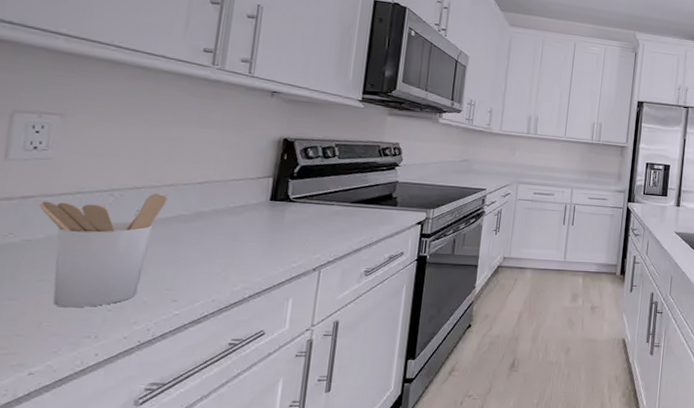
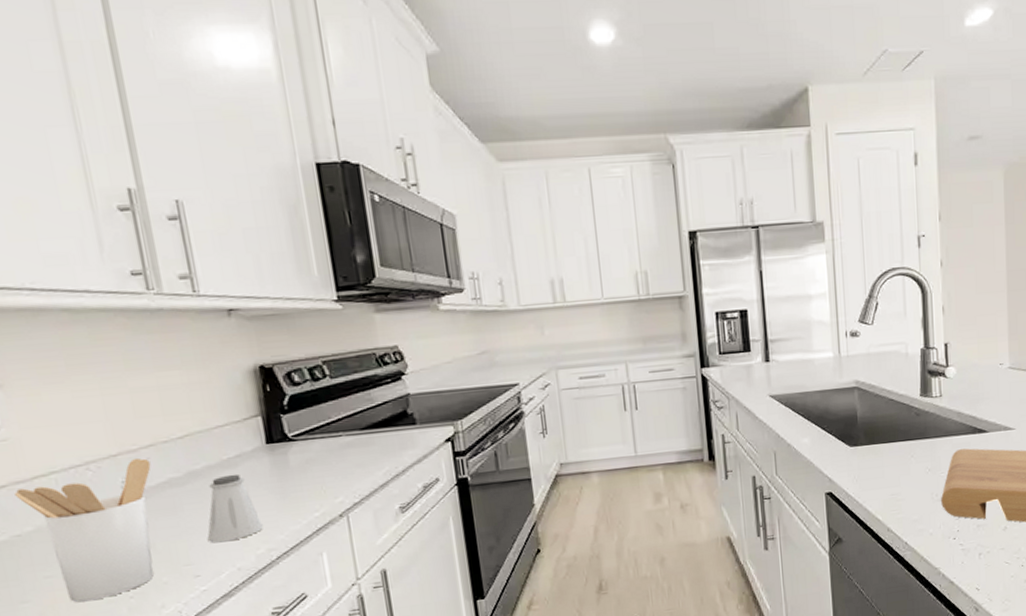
saltshaker: none [194,220,246,276] -> present [207,474,263,543]

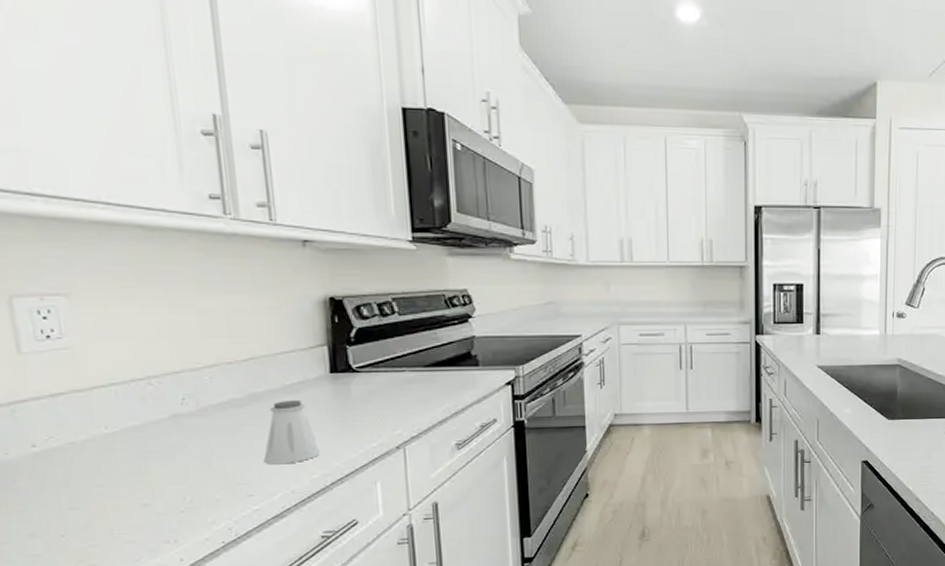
utensil holder: present [14,457,154,603] -> none [72,376,213,513]

